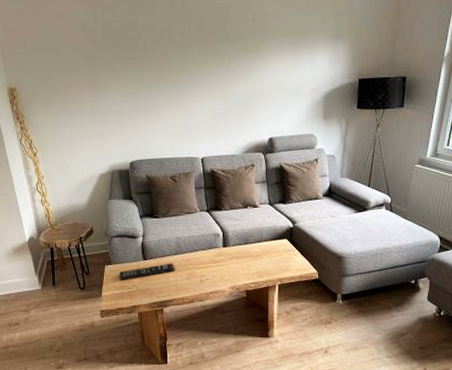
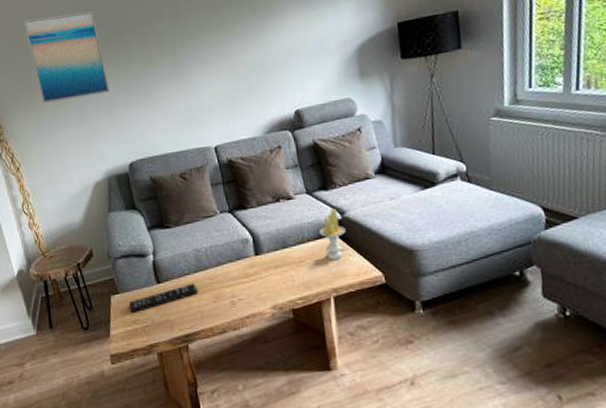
wall art: none [49,25,119,101] -> present [23,11,109,103]
candle: none [274,218,295,257] -> present [318,208,346,260]

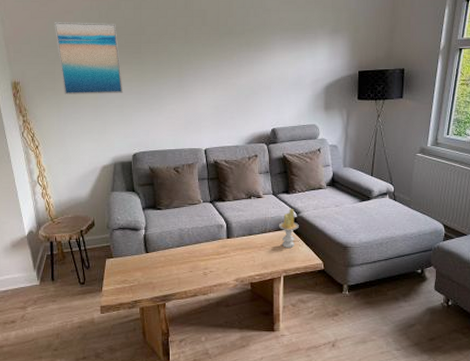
remote control: present [129,283,198,313] -> none [121,255,178,274]

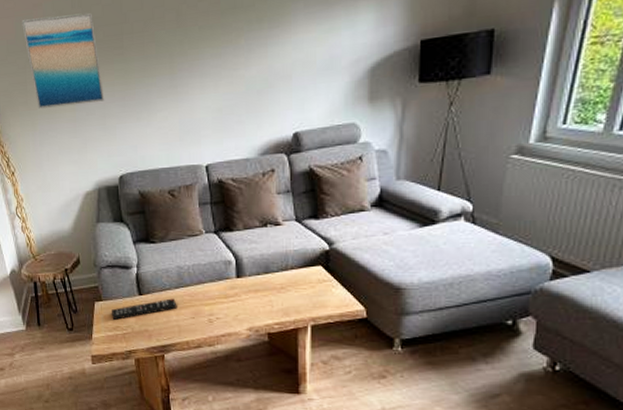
remote control: none [121,255,178,274] -> present [112,298,177,320]
candle: present [278,208,299,248] -> none [303,238,332,290]

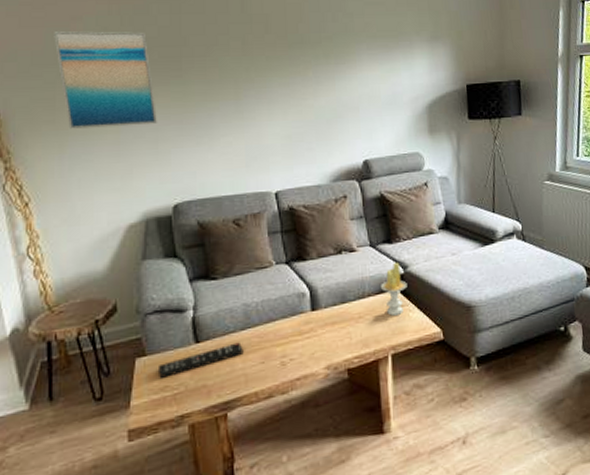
candle: none [303,238,332,290] -> present [380,262,407,316]

